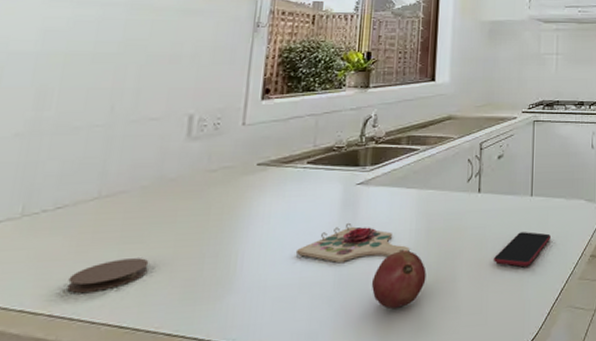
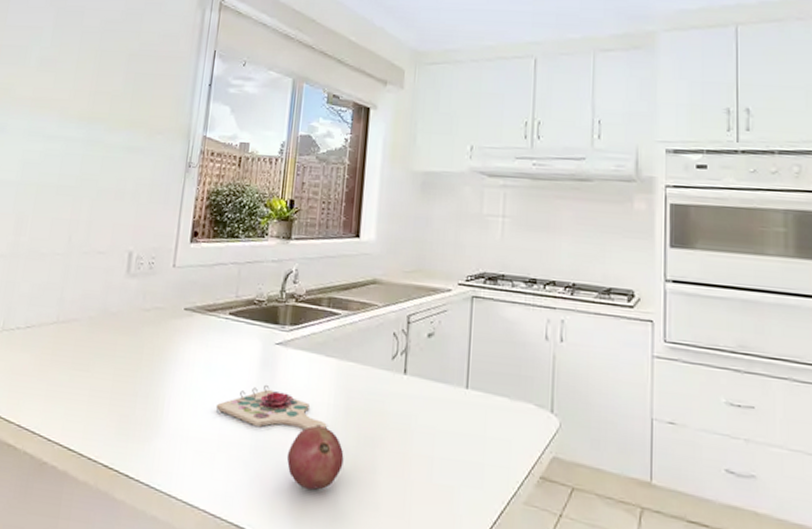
coaster: present [67,258,149,293] -> none [31,383,93,411]
smartphone: present [493,232,551,267] -> none [418,430,489,475]

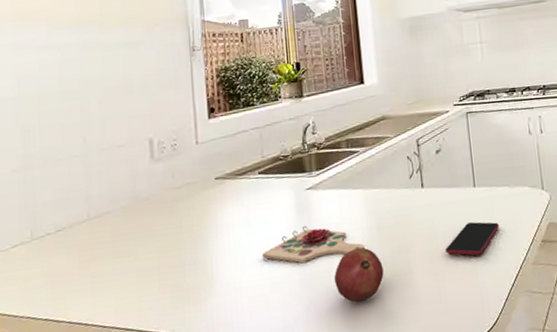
smartphone: none [418,430,489,475] -> present [445,221,499,256]

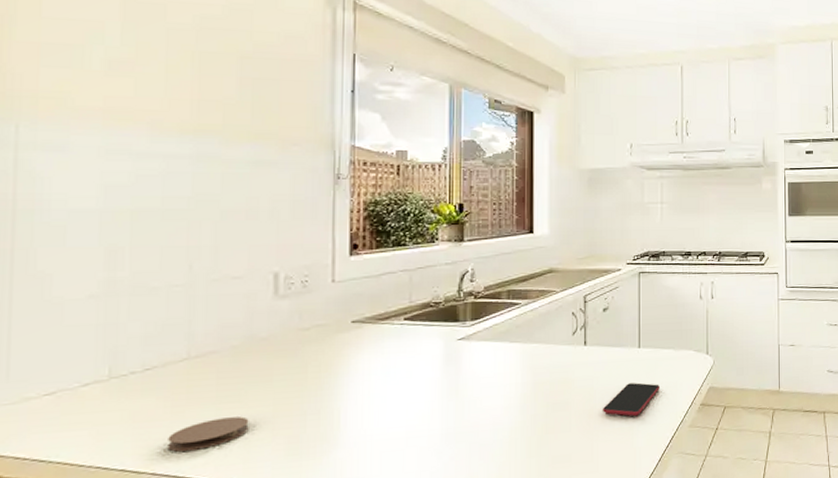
coaster: none [78,269,140,302] -> present [167,416,249,452]
cutting board: present [262,225,364,263] -> none [399,377,516,416]
fruit: present [334,247,384,303] -> none [479,403,535,460]

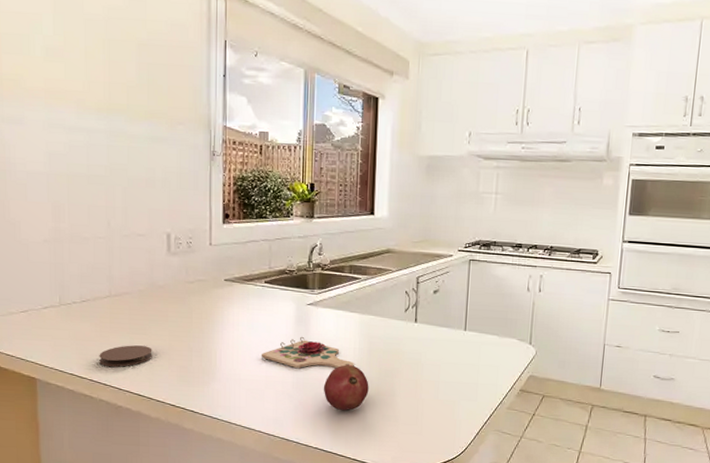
cutting board: none [399,377,516,416] -> present [261,336,354,369]
fruit: none [479,403,535,460] -> present [323,365,369,411]
smartphone: present [602,382,660,417] -> none [427,361,482,392]

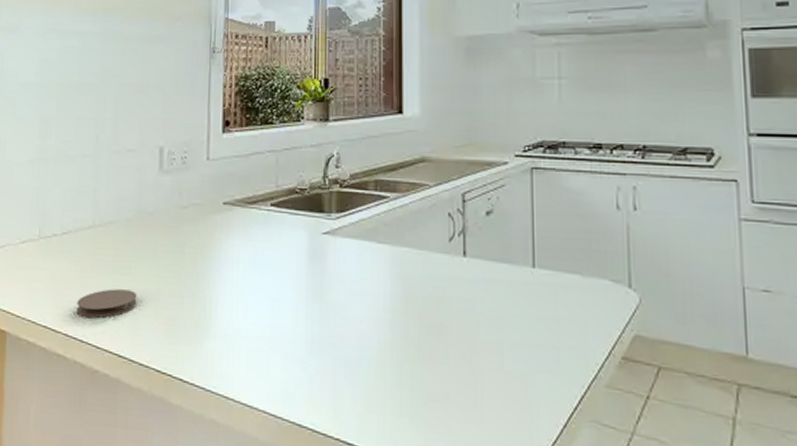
cutting board: present [261,336,354,369] -> none [266,276,385,323]
fruit: present [323,365,369,411] -> none [345,316,406,385]

